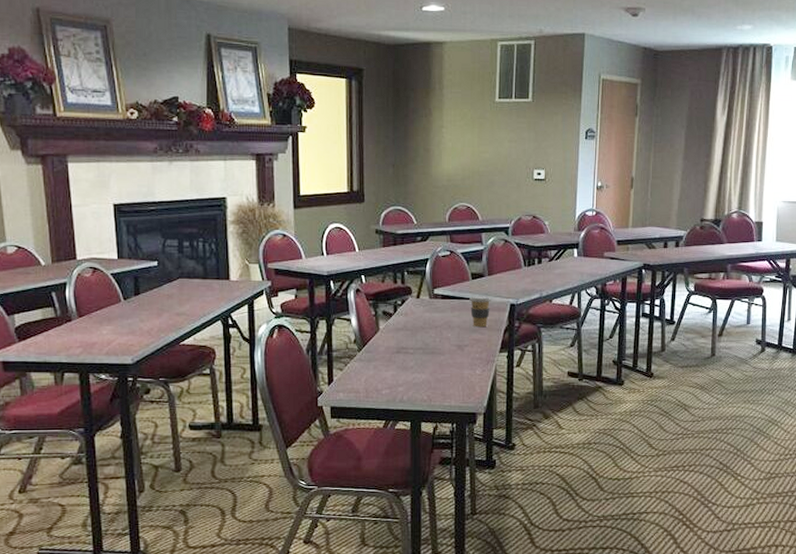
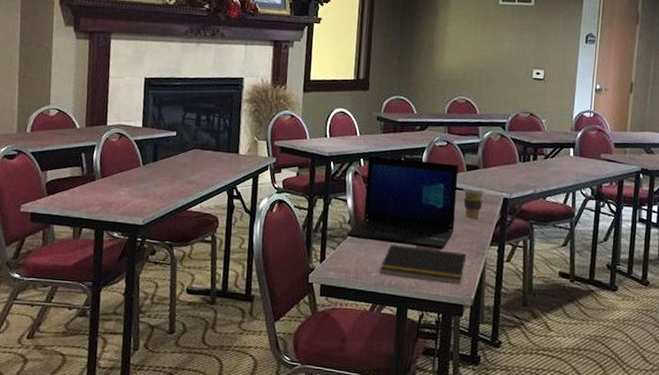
laptop: none [354,272,464,360] -> present [347,156,459,249]
notepad: none [390,360,476,394] -> present [380,245,466,285]

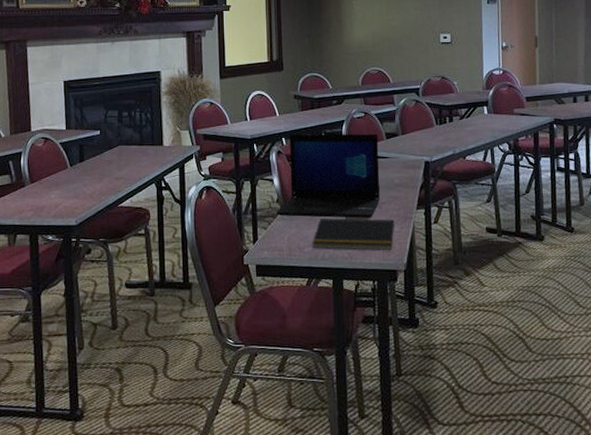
coffee cup: present [463,186,485,219] -> none [385,153,406,185]

